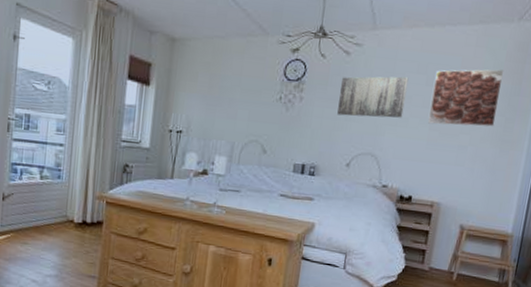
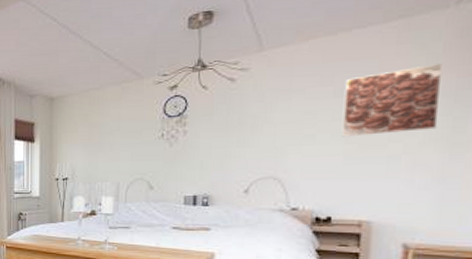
wall art: present [337,76,409,118] -> none [227,92,311,143]

